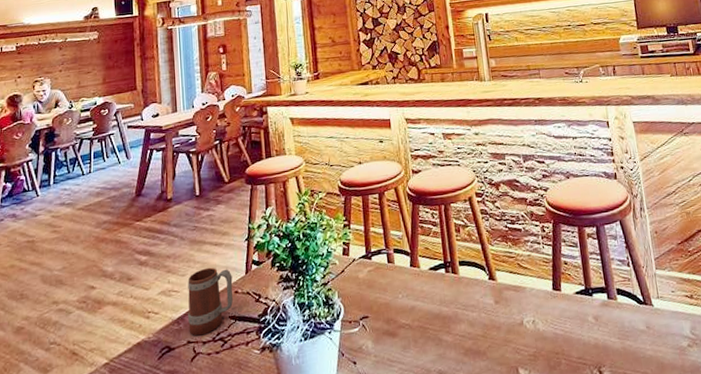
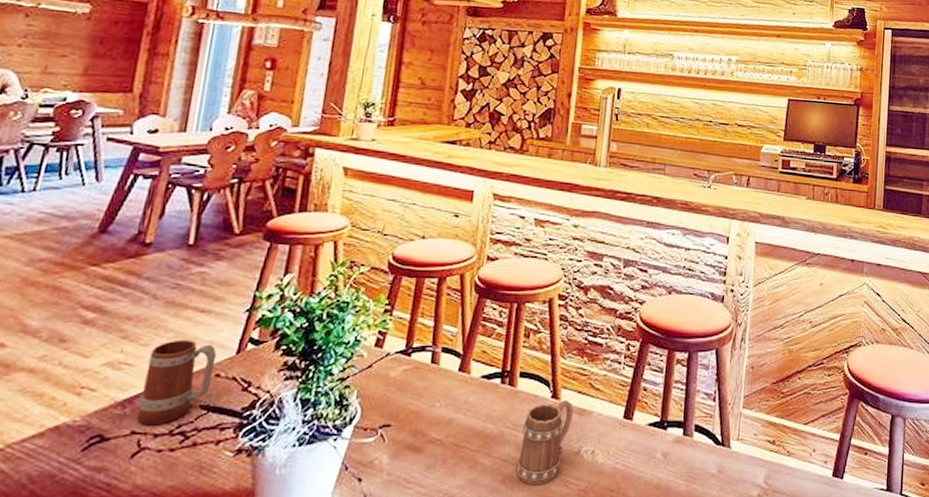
beer mug: none [471,279,511,355] -> present [516,399,574,485]

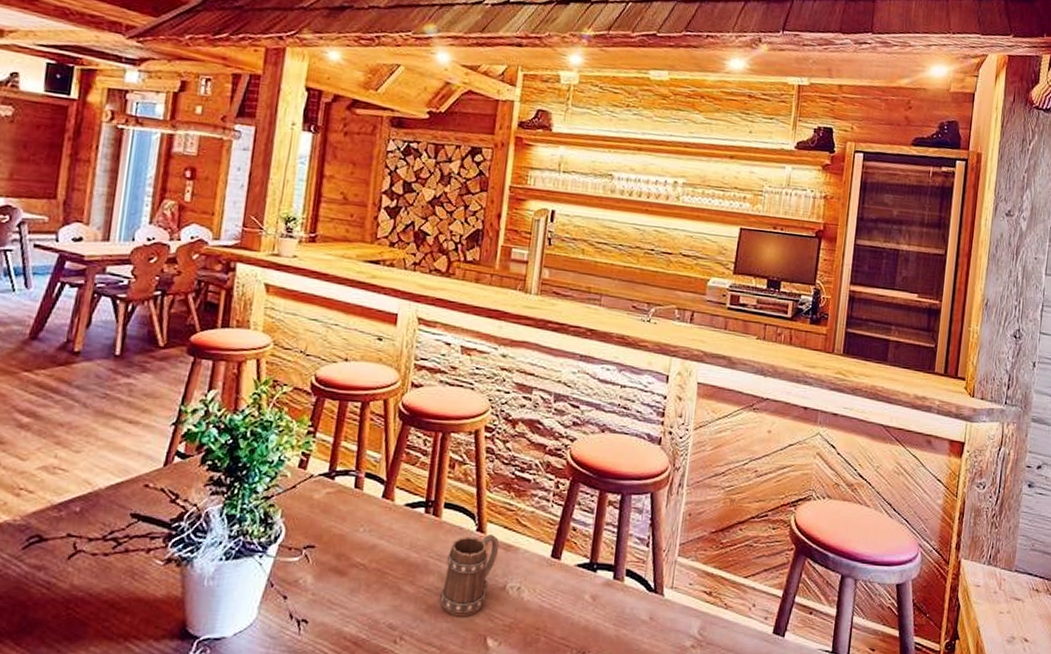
beer mug: present [136,339,217,426] -> none [71,448,145,530]

